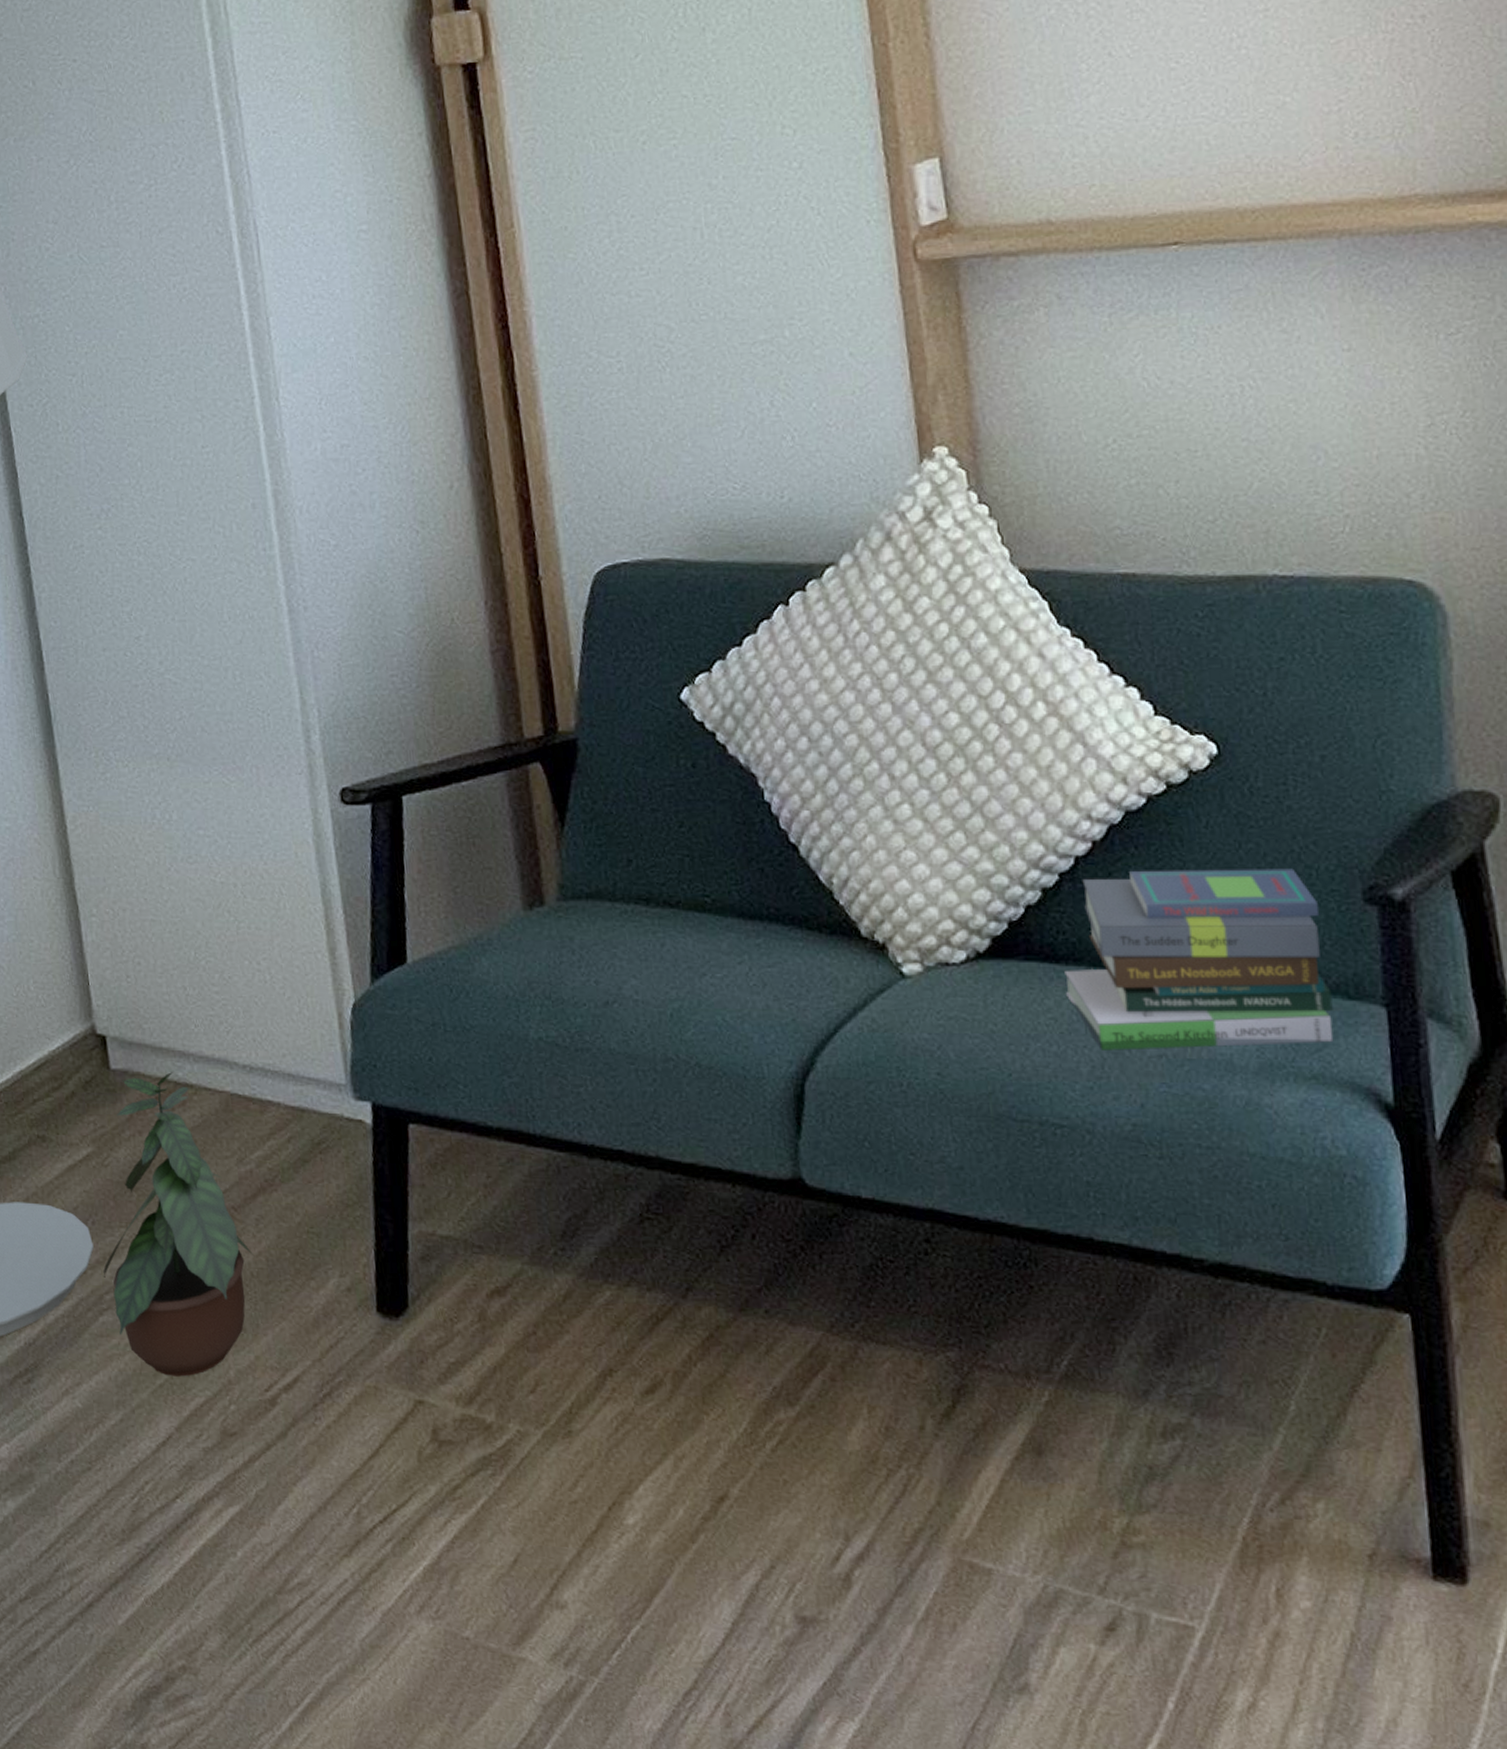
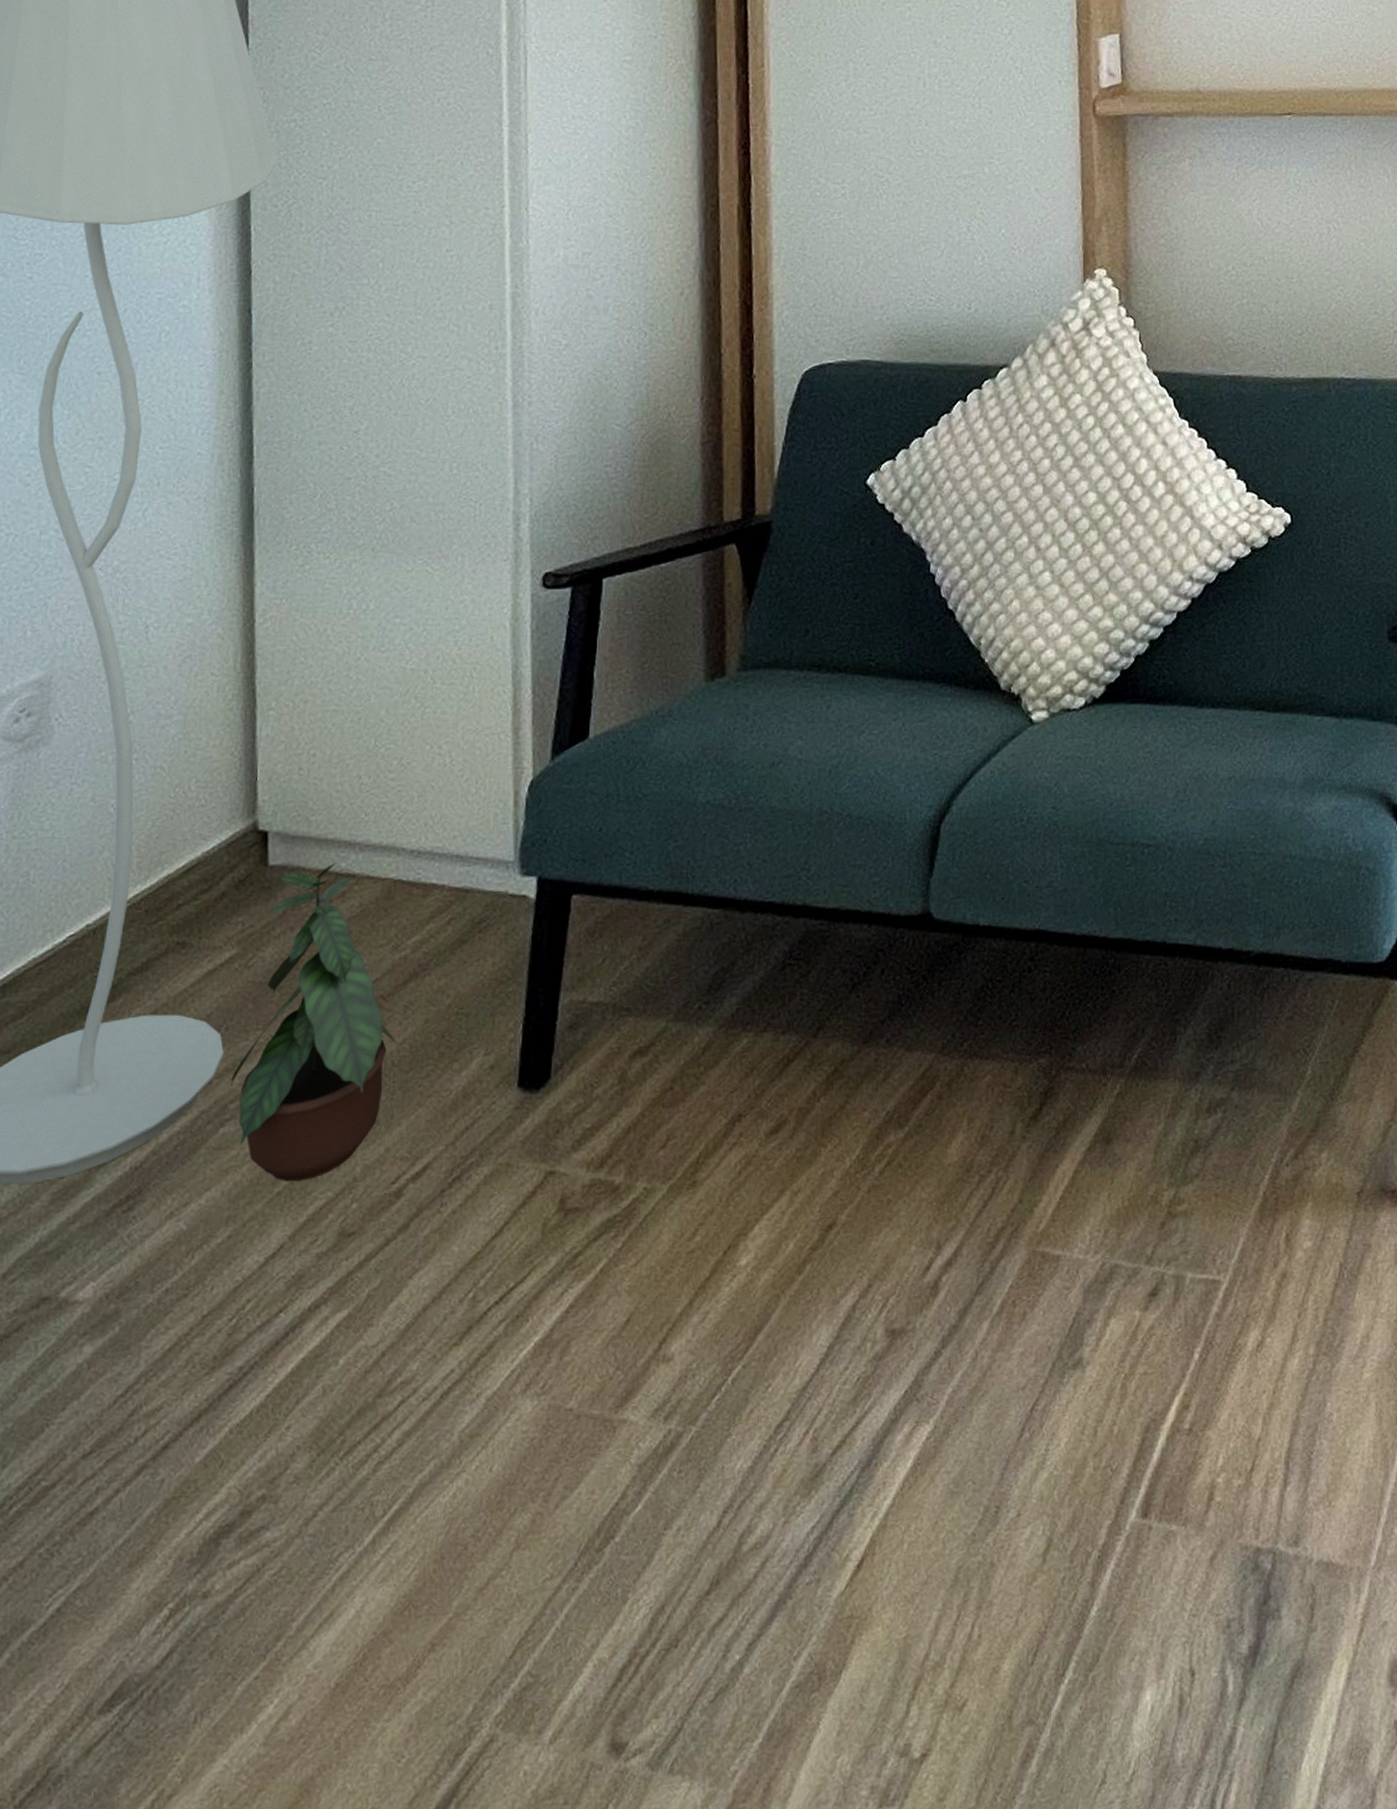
books: present [1064,868,1334,1051] -> none [1162,615,1361,777]

